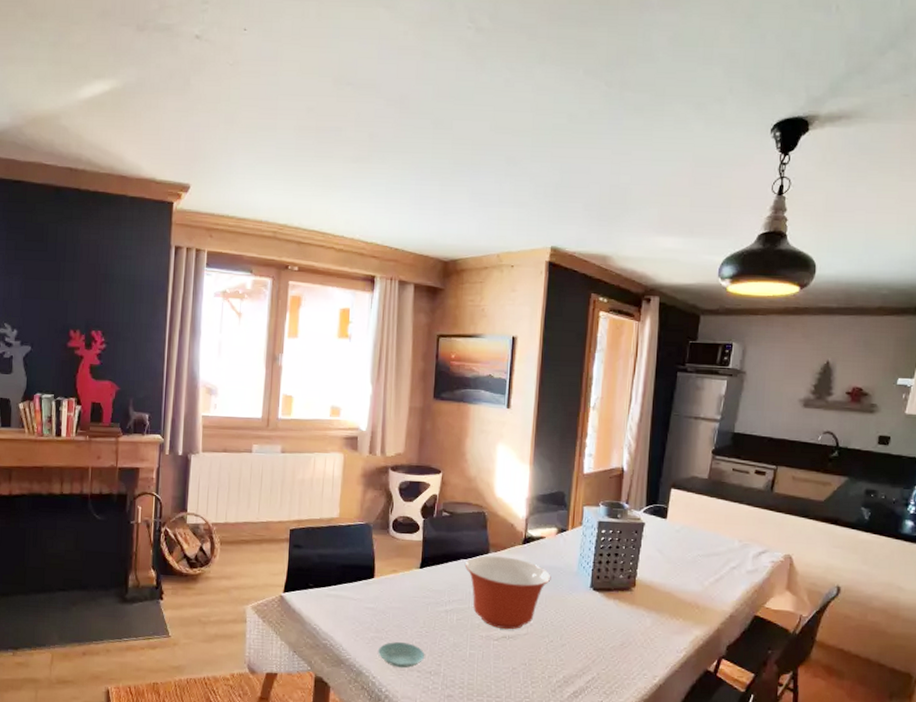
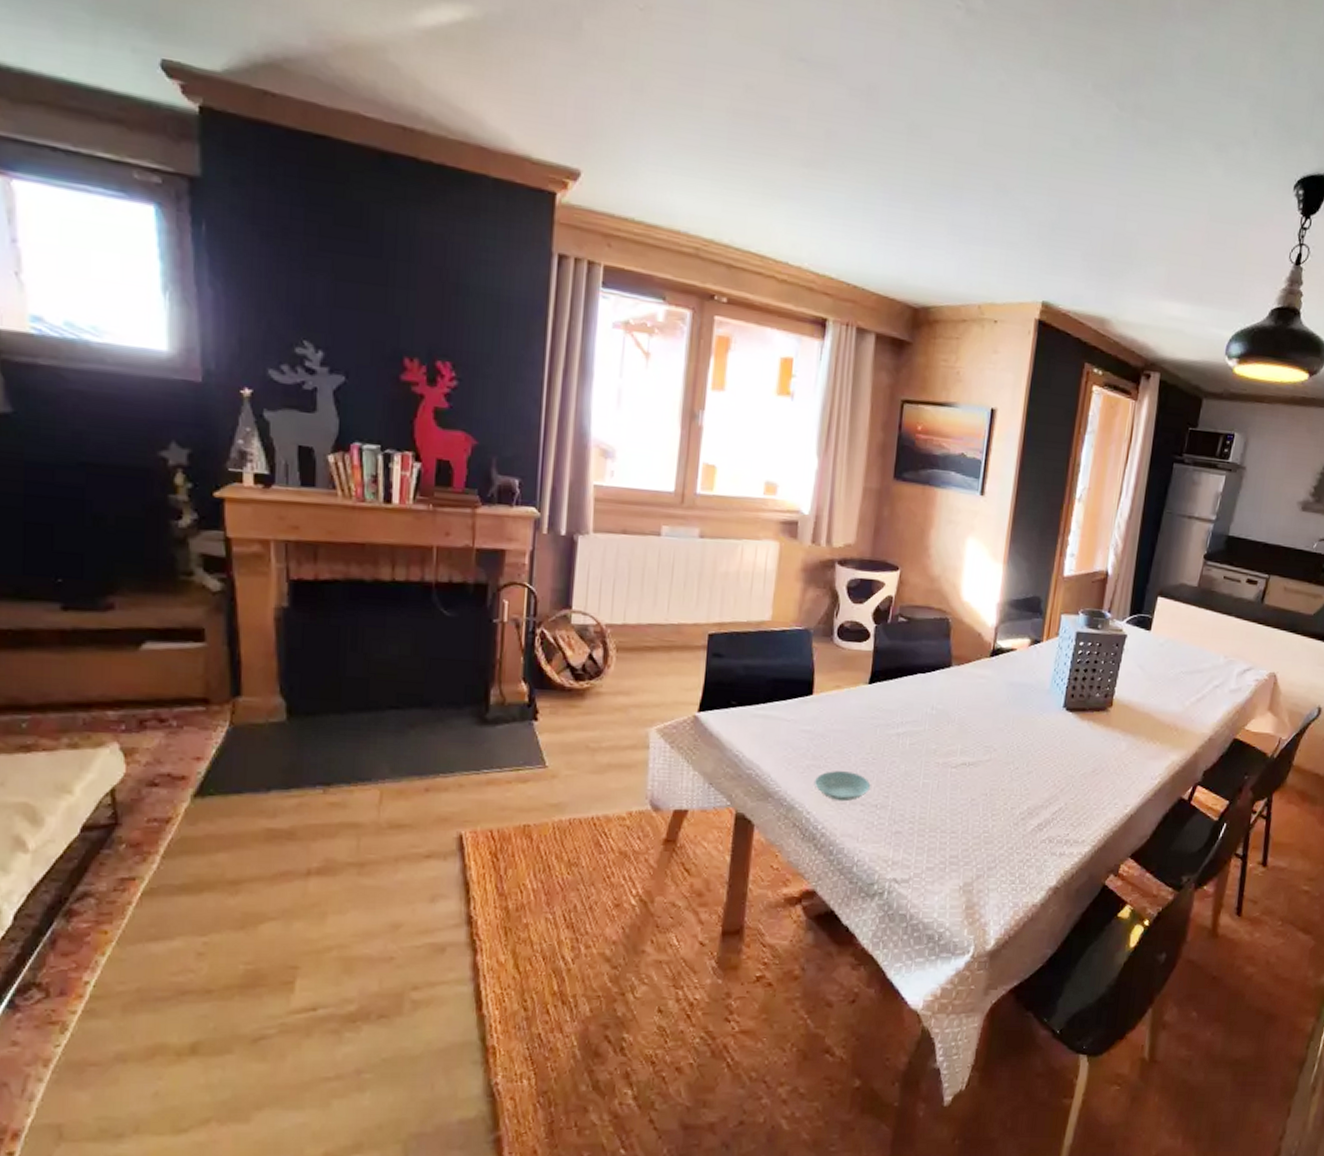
mixing bowl: present [464,555,551,630] -> none [922,669,1021,756]

